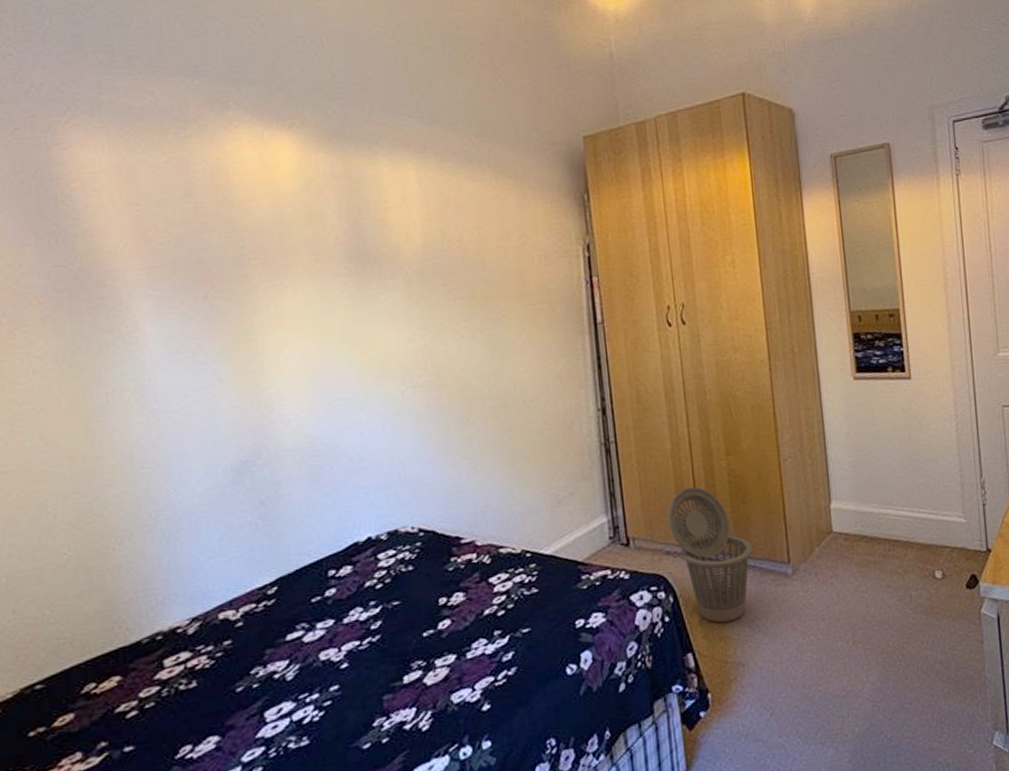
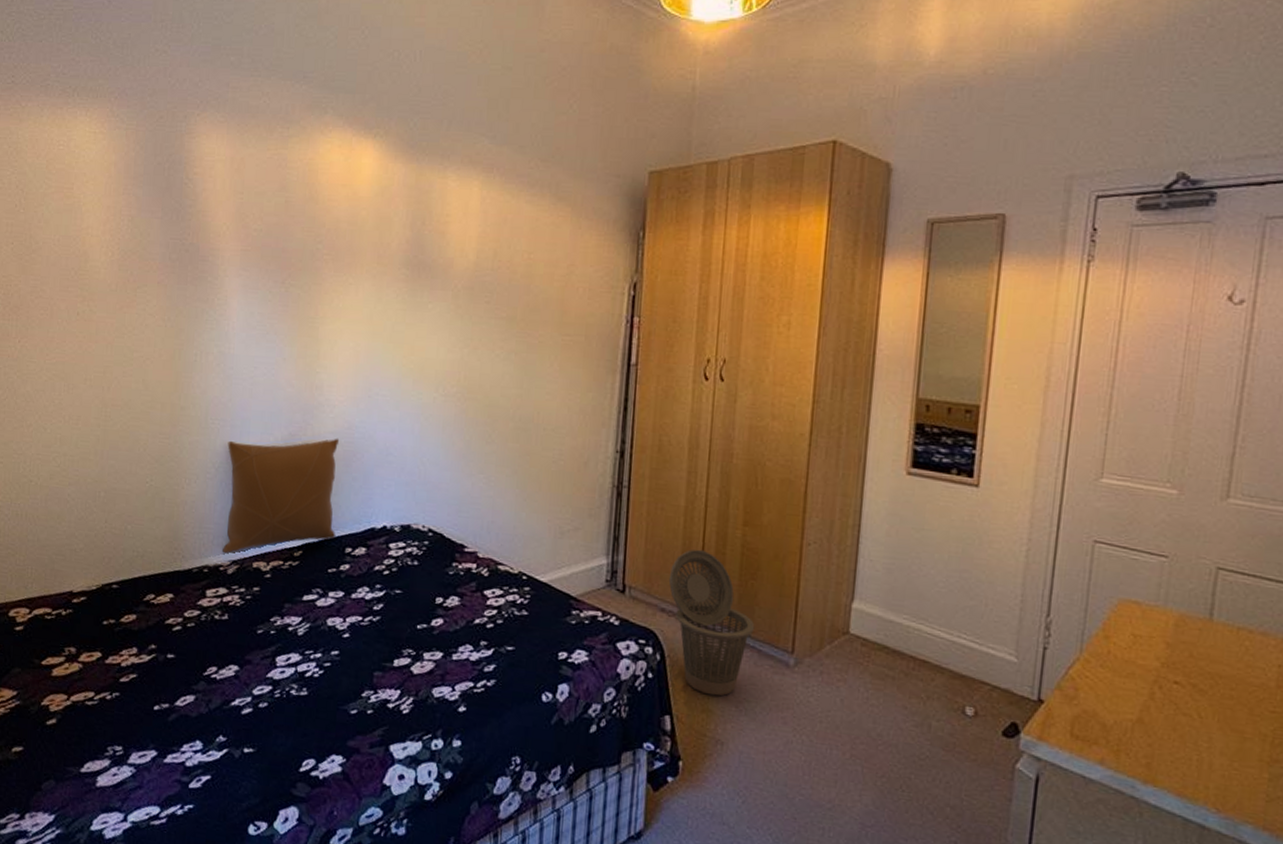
pillow: none [164,454,315,613] -> present [223,438,340,554]

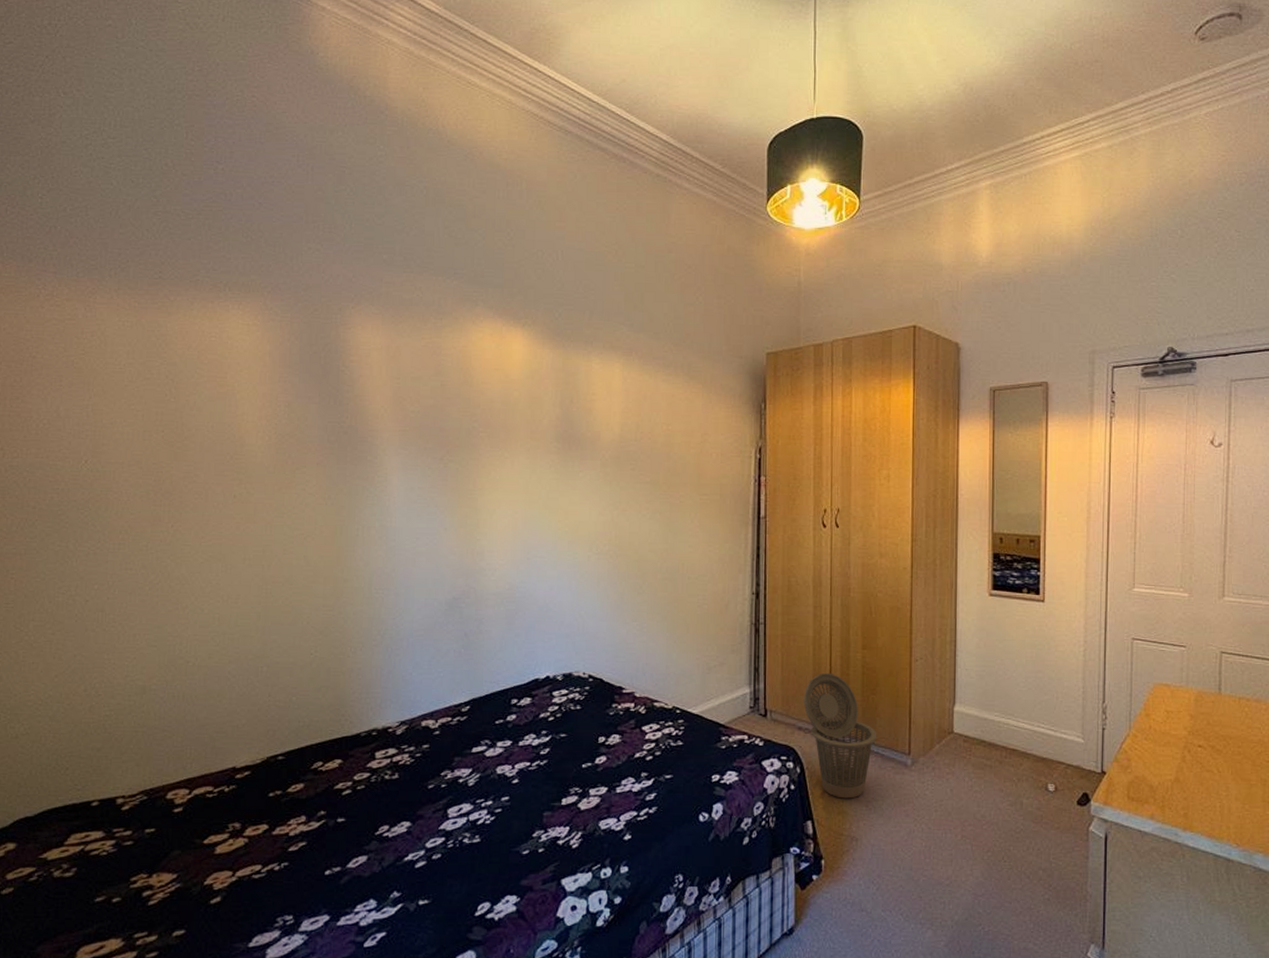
pillow: present [223,438,340,554] -> none [391,598,502,716]

